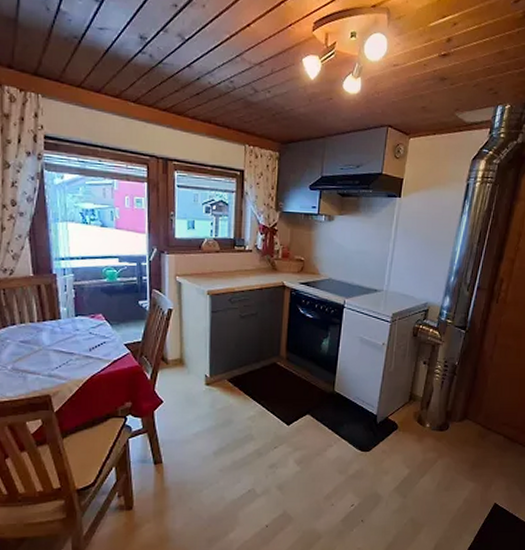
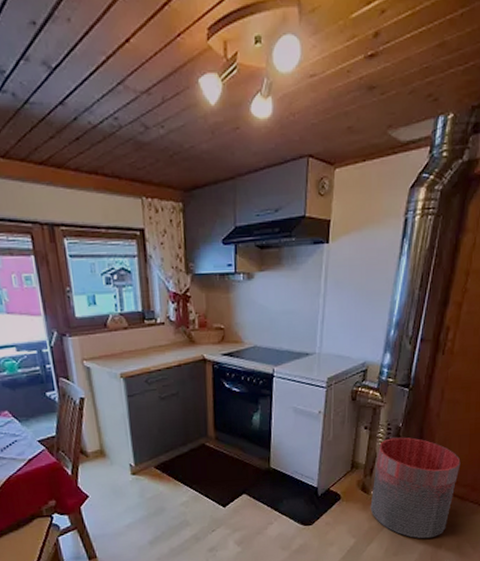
trash can: none [425,375,511,477] -> present [370,437,461,539]

